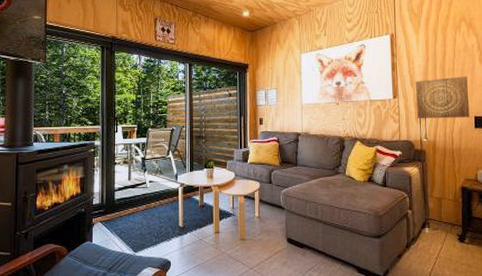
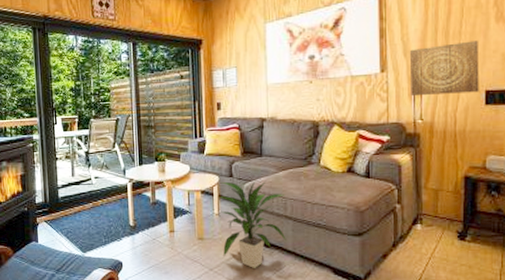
indoor plant: none [259,186,317,267] -> present [219,179,286,268]

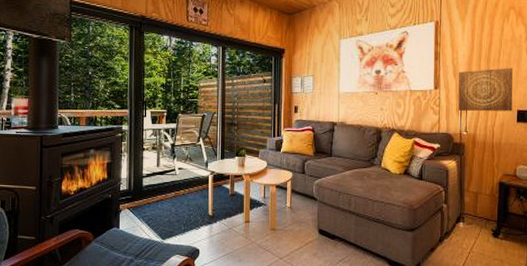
indoor plant: present [219,179,286,268] -> none [292,177,350,258]

